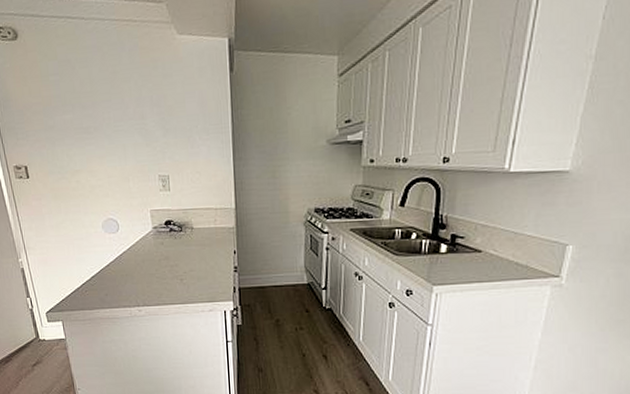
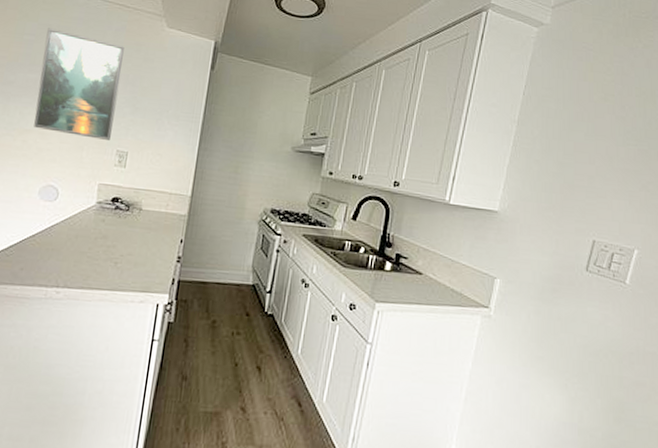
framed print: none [68,63,150,168] -> present [34,28,124,140]

